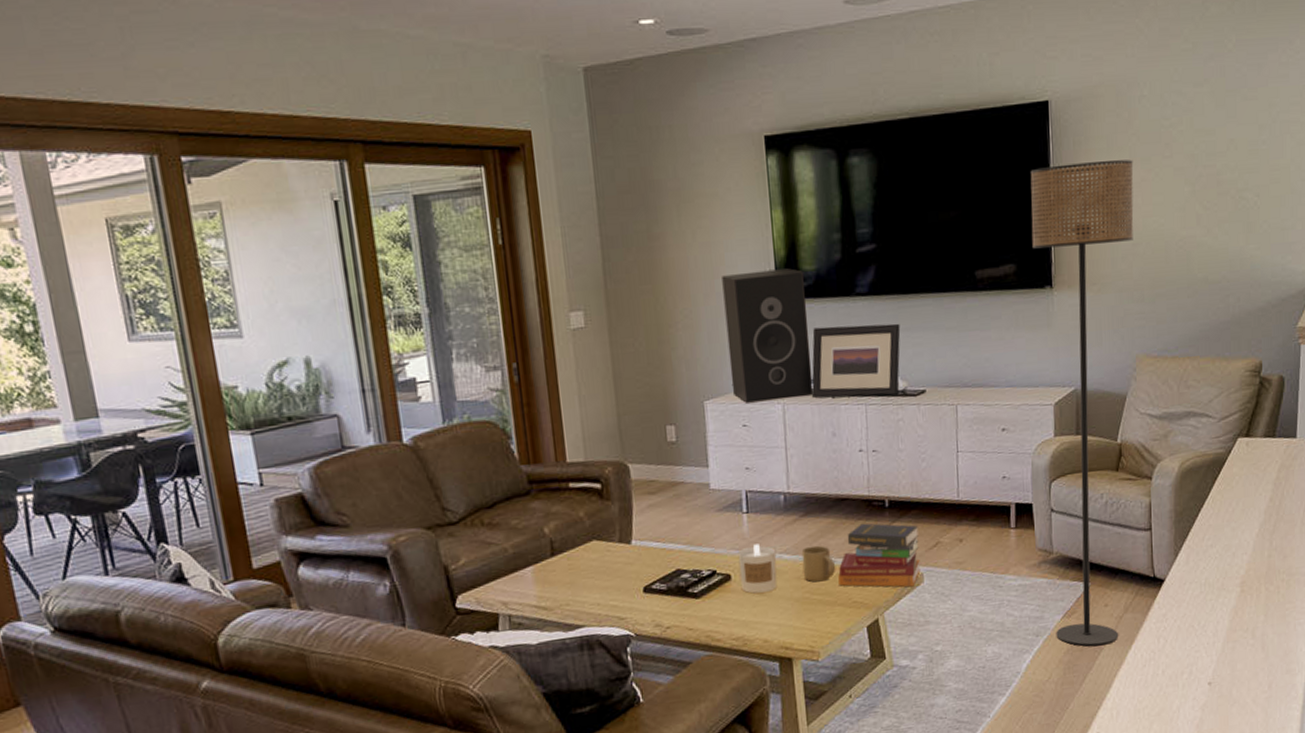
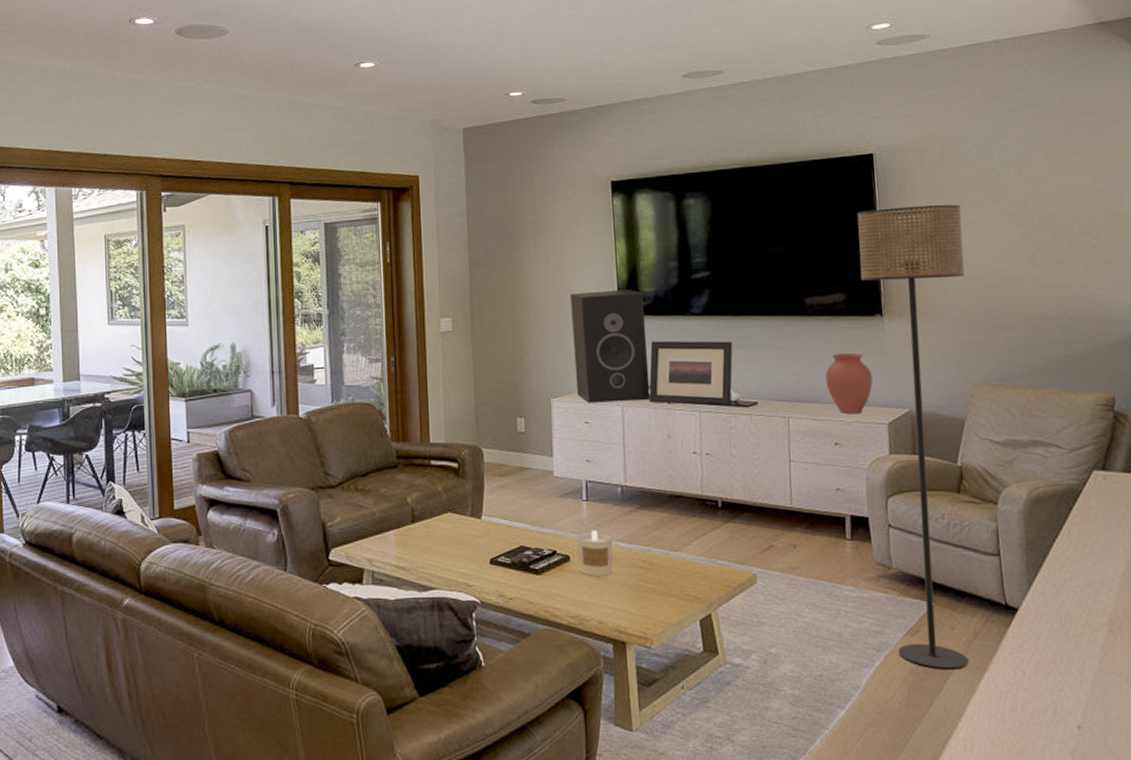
mug: present [801,545,836,582] -> none [636,537,670,572]
books: present [838,523,921,588] -> none [672,520,754,587]
vase: none [994,330,1041,397] -> present [825,352,873,414]

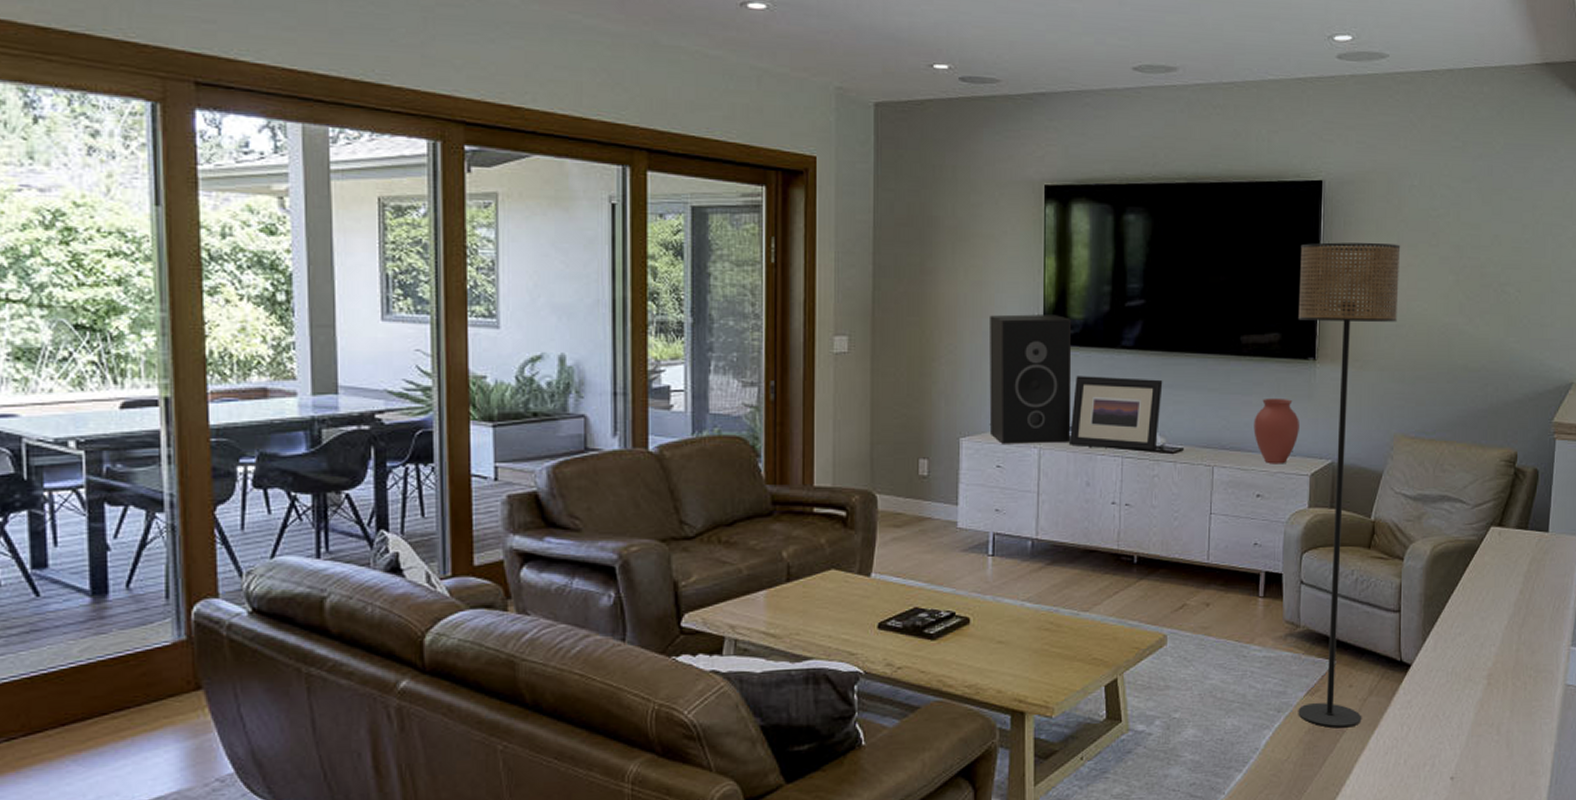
candle: present [577,530,613,577] -> none [979,589,1019,641]

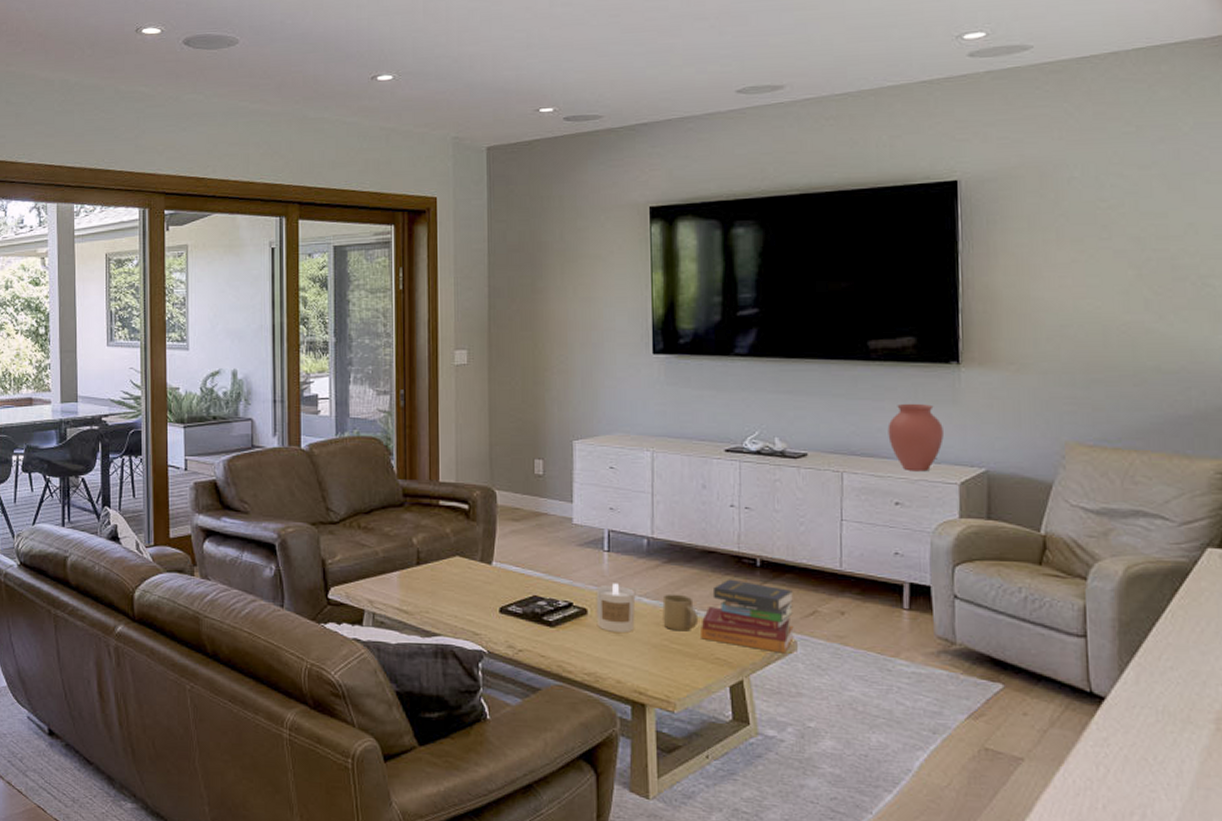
candle: none [979,589,1019,641] -> present [596,583,636,634]
speaker: present [989,314,1071,444] -> none [599,326,685,447]
mug: none [1044,596,1078,634] -> present [662,594,699,632]
picture frame: present [1070,376,1163,452] -> none [683,382,782,457]
books: none [1080,577,1166,649] -> present [701,579,794,653]
floor lamp: present [1298,242,1401,728] -> none [935,240,1062,760]

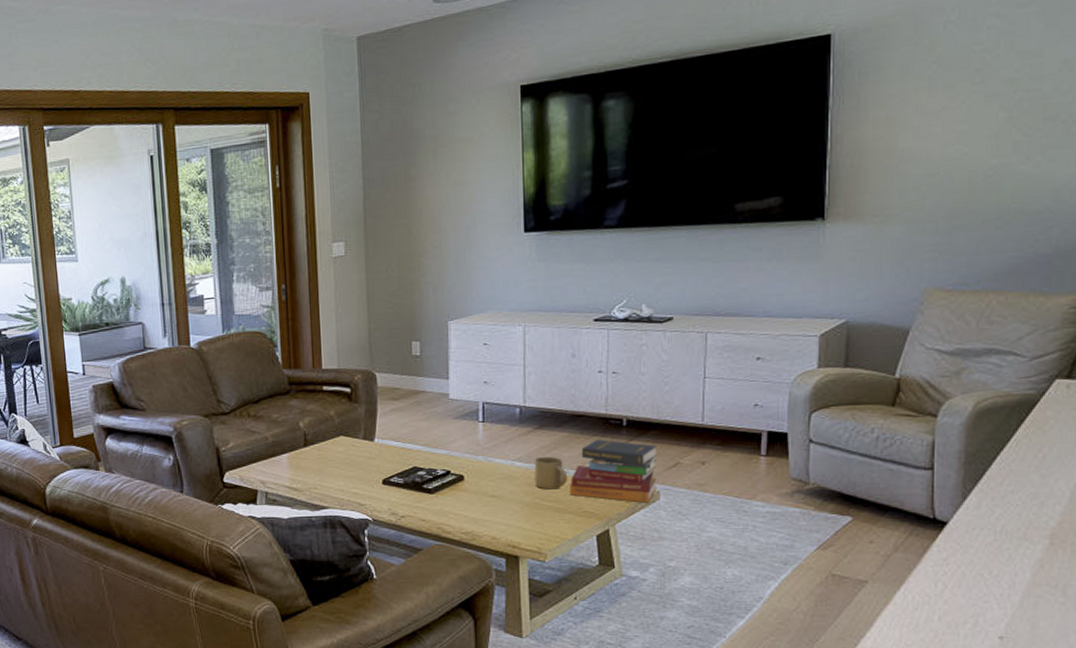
candle: present [596,583,636,634] -> none [472,450,509,496]
vase: present [887,403,944,472] -> none [752,261,806,327]

